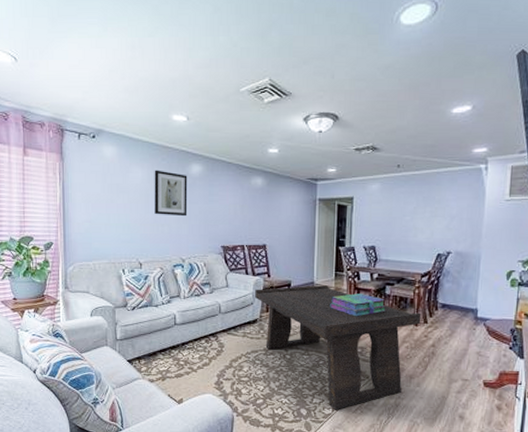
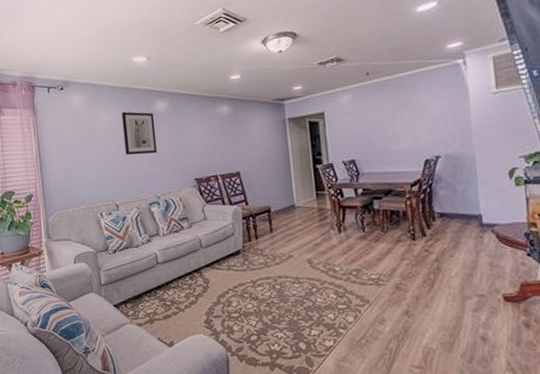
coffee table: present [255,285,422,410] -> none [234,207,419,342]
stack of books: present [330,293,386,317] -> none [315,211,377,237]

